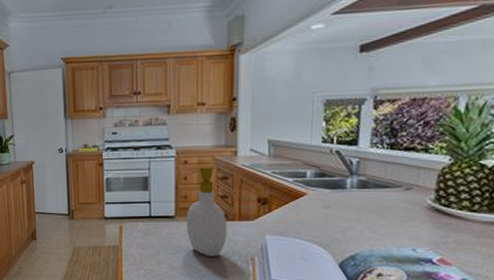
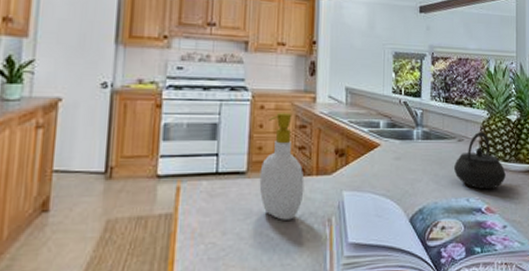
kettle: none [398,180,472,241] -> present [454,132,506,190]

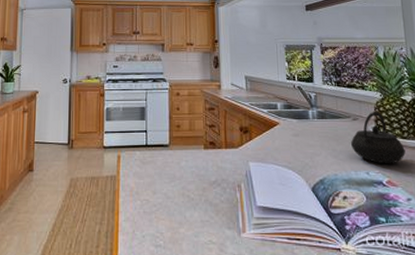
soap bottle: present [259,112,305,220] -> none [179,97,216,184]

